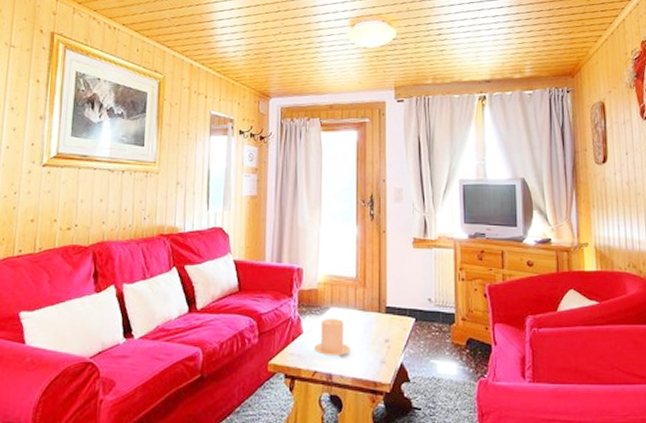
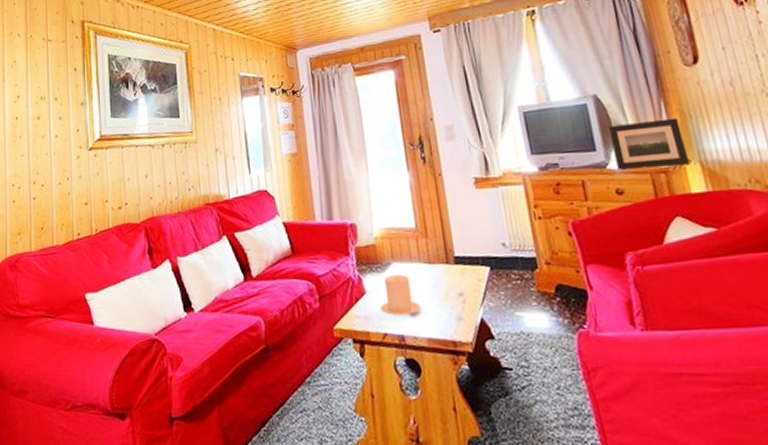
picture frame: none [529,206,588,248] -> present [607,117,690,170]

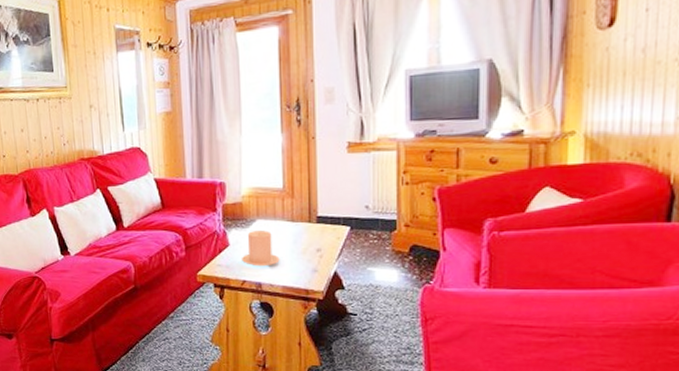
picture frame: present [607,117,690,170] -> none [496,86,575,139]

